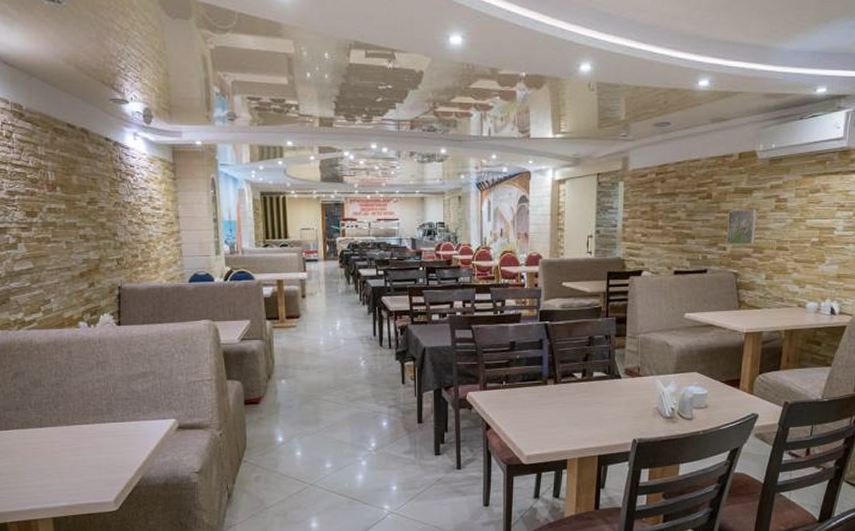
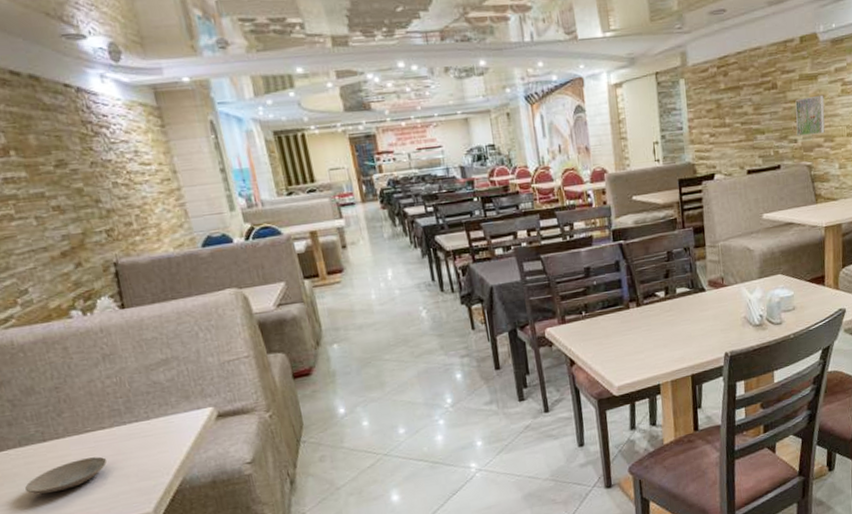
plate: none [20,447,86,472] -> present [25,456,108,494]

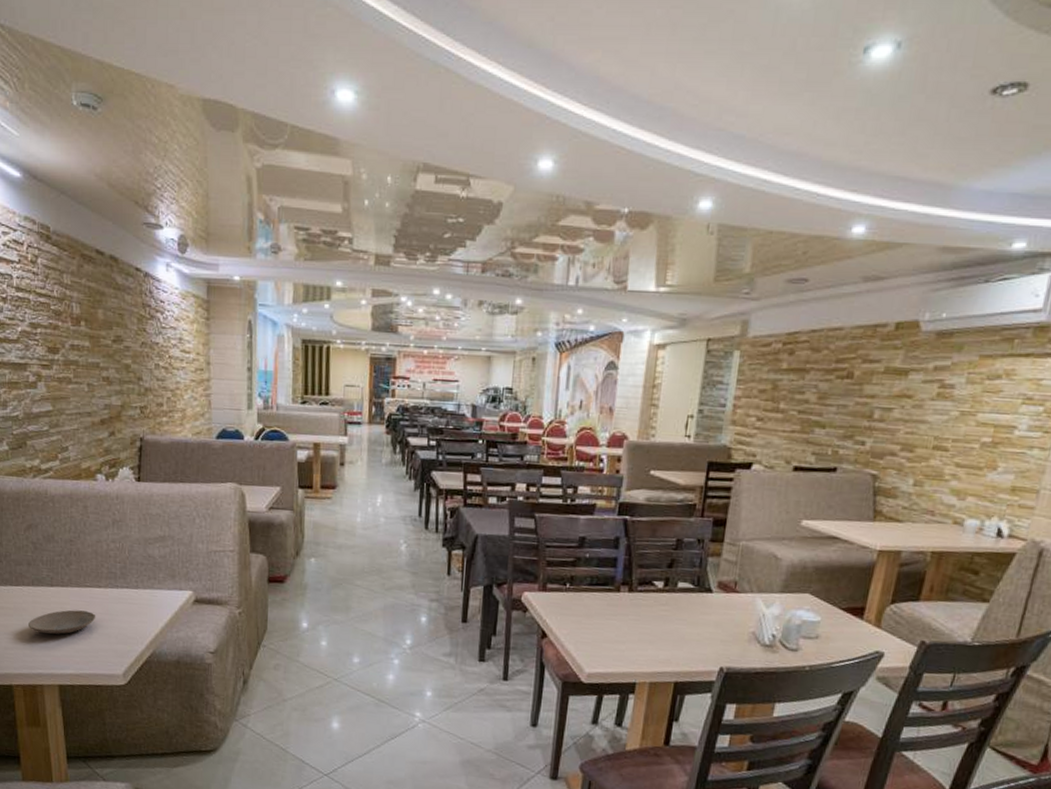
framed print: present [795,94,825,137] -> none [865,394,913,441]

